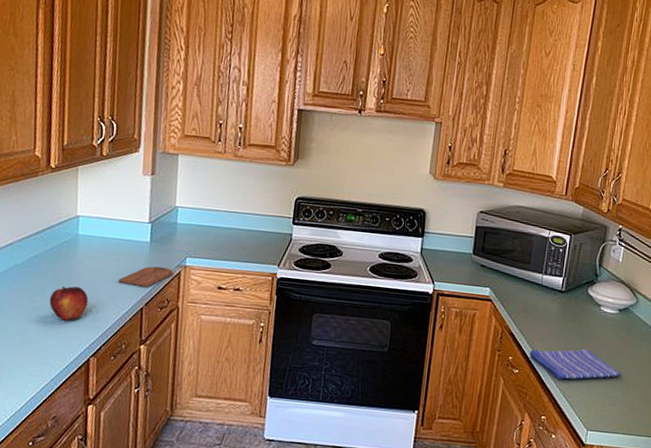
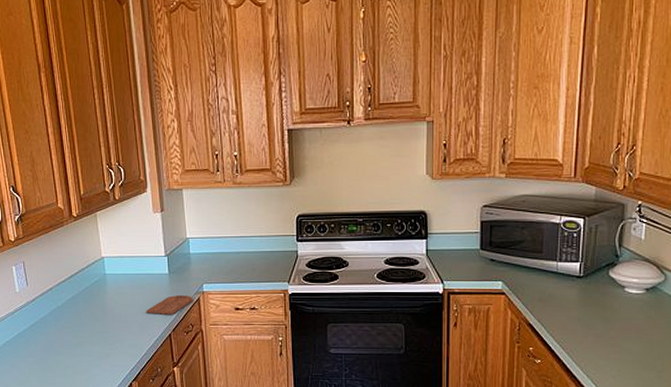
fruit: present [49,285,89,321] -> none [90,321,123,352]
dish towel: present [529,348,622,380] -> none [550,332,655,365]

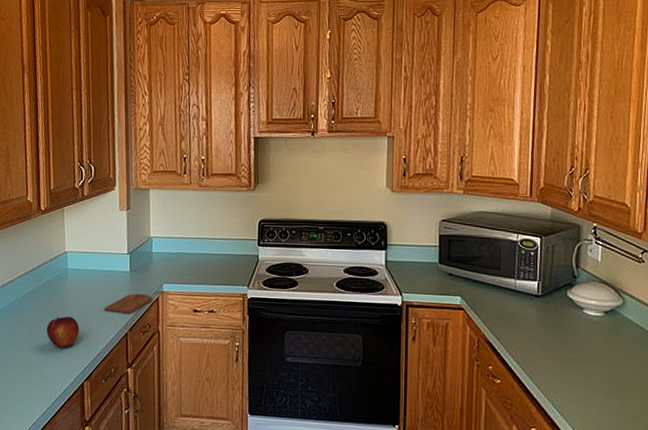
fruit: none [90,321,123,352] -> present [46,316,80,348]

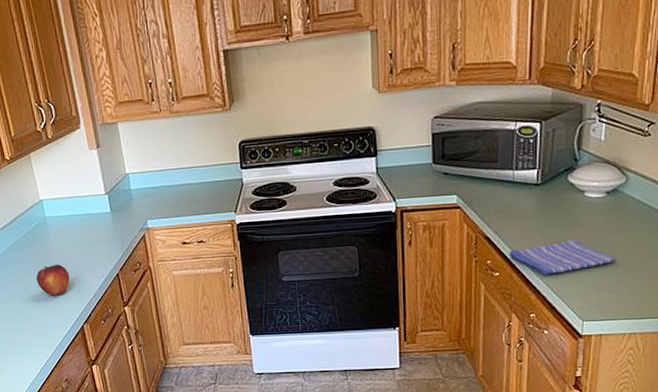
cutting board: present [104,294,153,315] -> none [91,233,139,255]
dish towel: none [510,355,617,388] -> present [509,239,617,275]

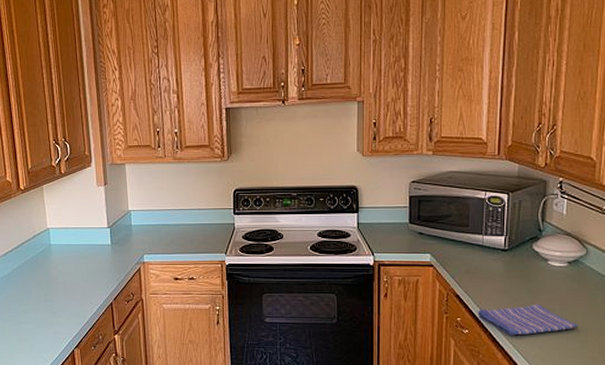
fruit: present [35,264,70,296] -> none [35,289,66,319]

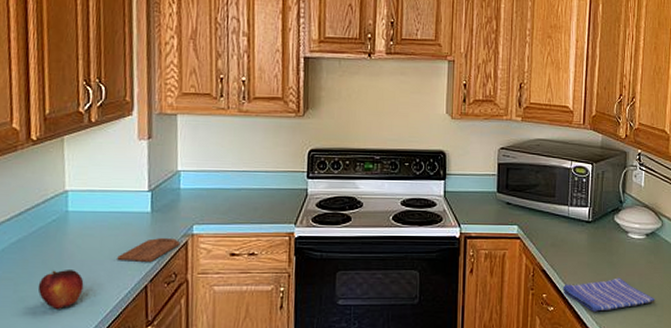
fruit: none [35,289,66,319] -> present [37,270,84,309]
cutting board: none [89,265,135,285] -> present [117,238,181,263]

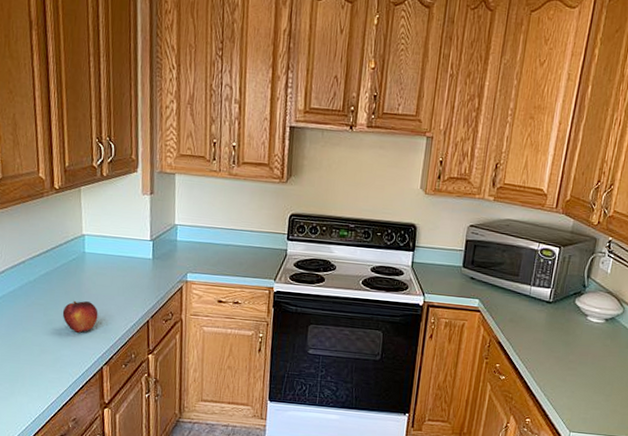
cutting board: present [117,238,181,263] -> none [125,281,177,302]
dish towel: present [562,277,655,312] -> none [516,356,606,385]

